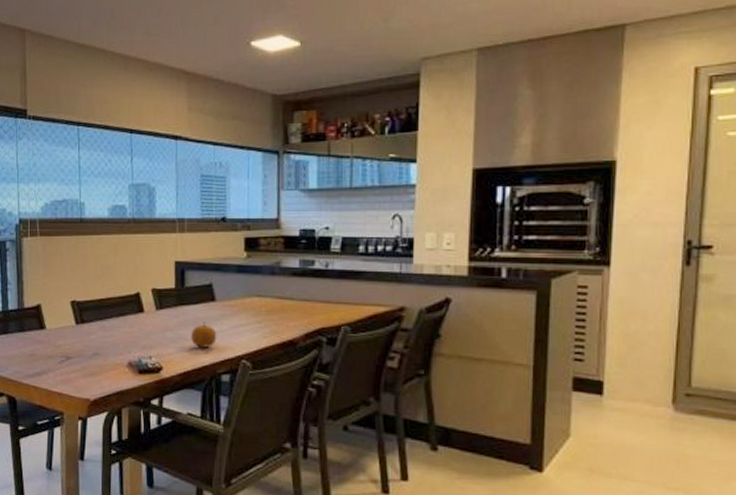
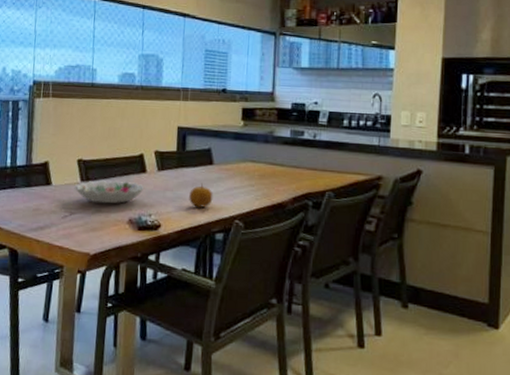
decorative bowl: none [70,321,142,347] -> present [75,180,144,204]

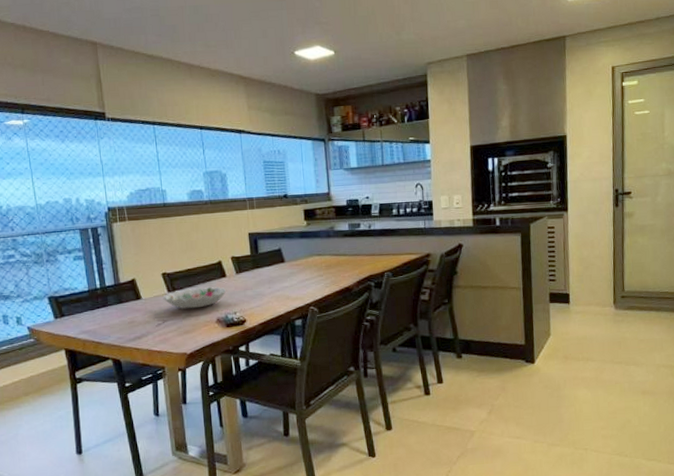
fruit: present [189,183,213,208] -> none [267,279,289,301]

